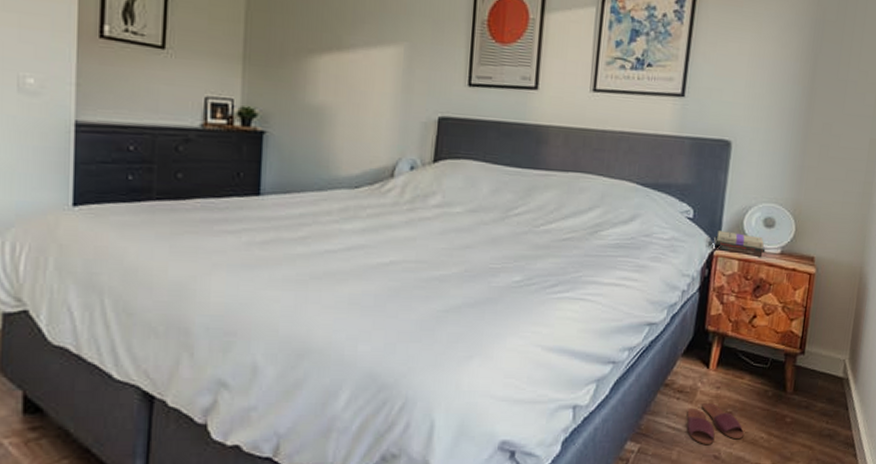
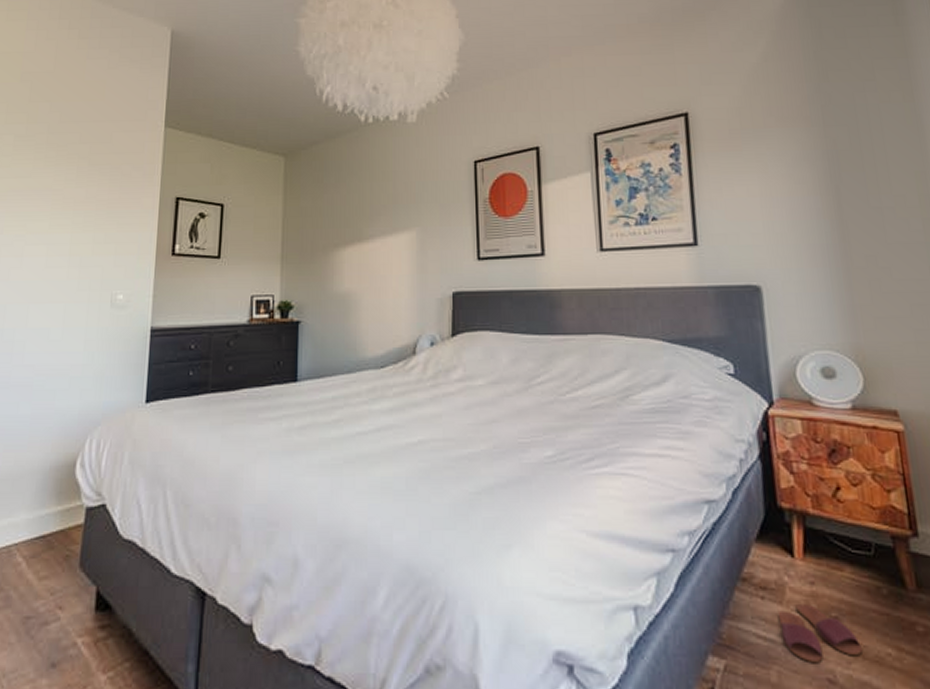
books: present [714,231,766,258] -> none [765,386,832,415]

